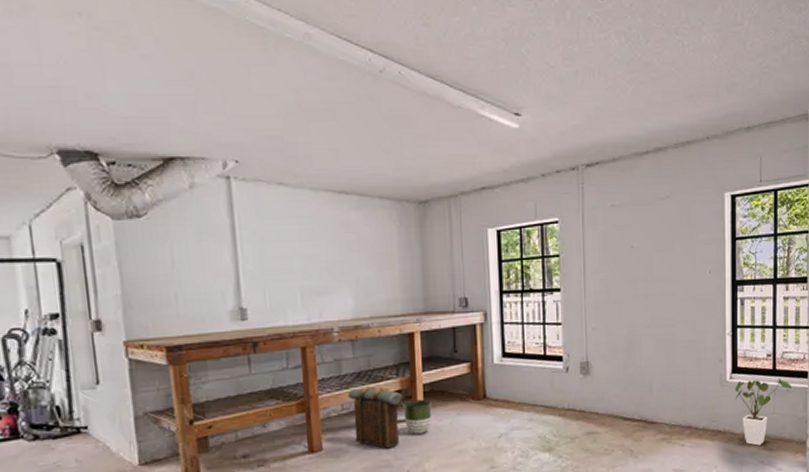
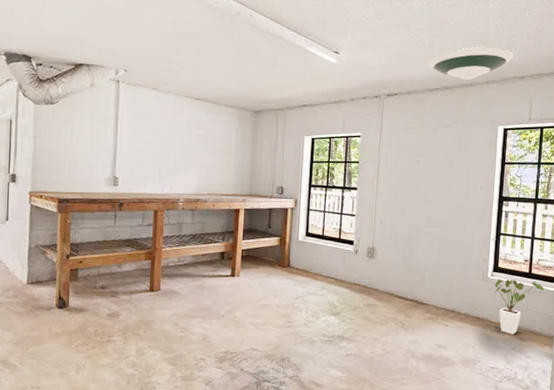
backpack: present [347,386,402,449] -> none [184,246,225,296]
planter: present [403,399,432,434] -> none [224,261,247,288]
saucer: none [633,92,737,138] -> present [428,46,514,80]

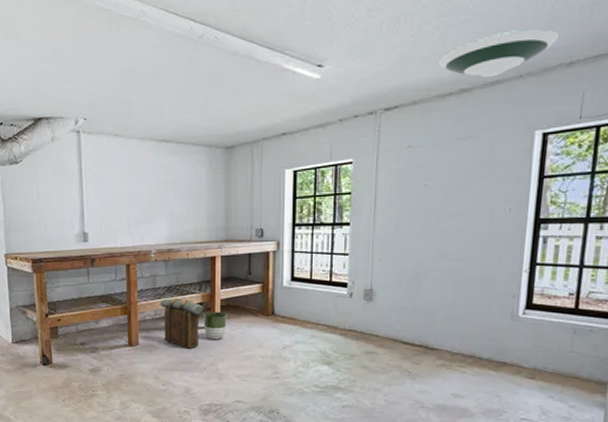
backpack: none [184,246,225,296] -> present [160,298,203,349]
planter: none [224,261,247,288] -> present [203,311,227,339]
house plant: present [494,279,545,334] -> none [526,318,597,381]

